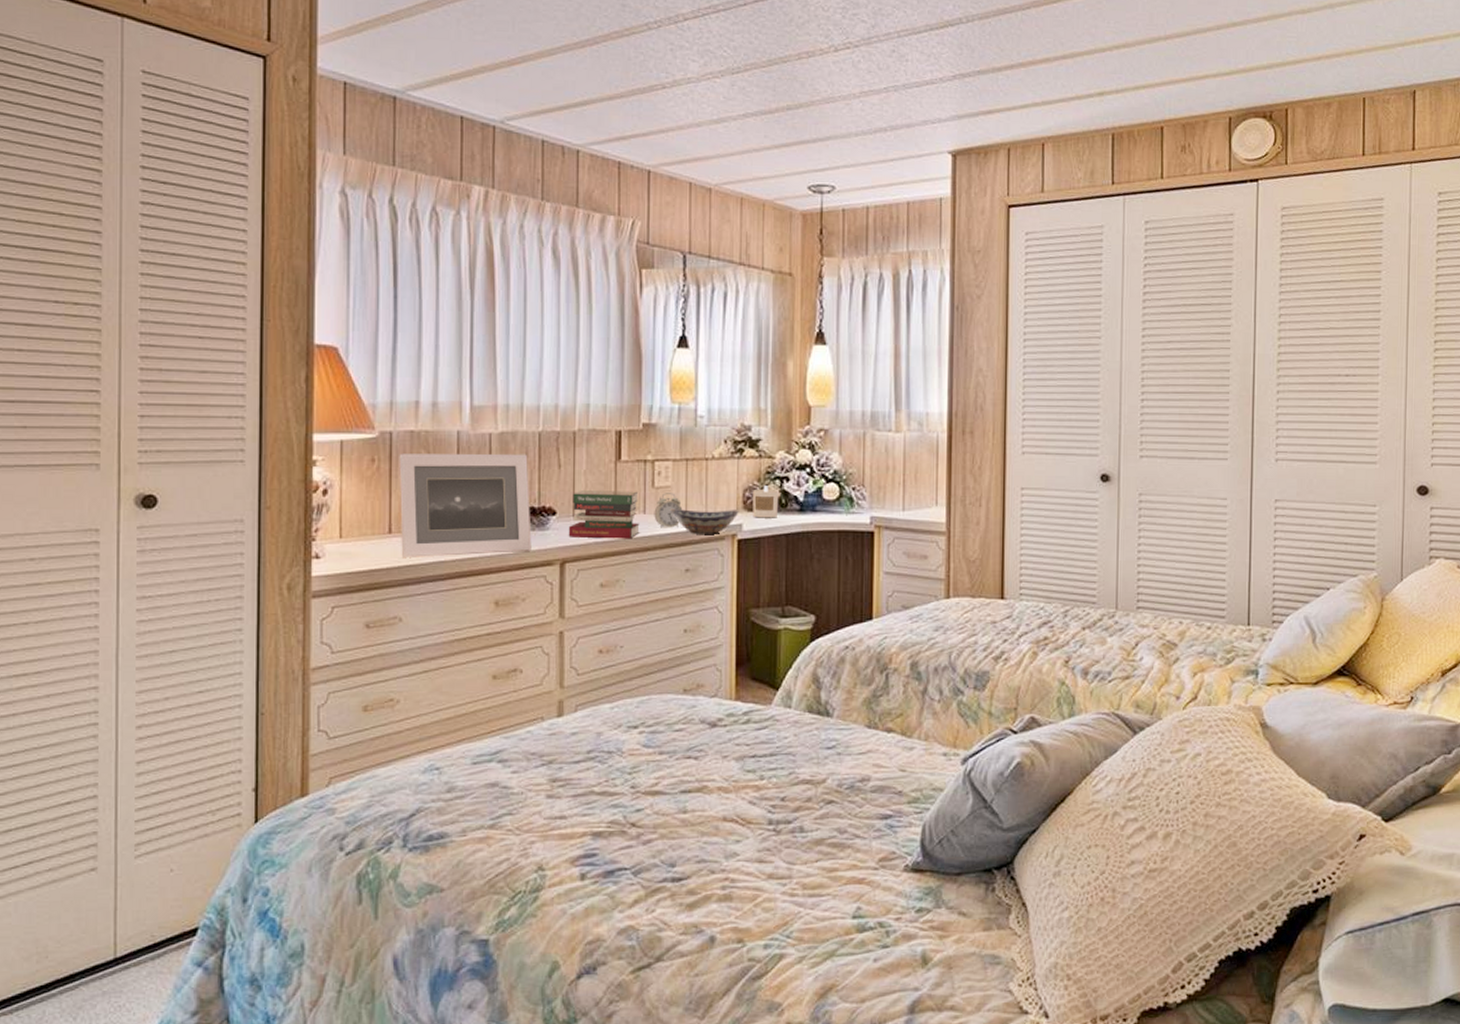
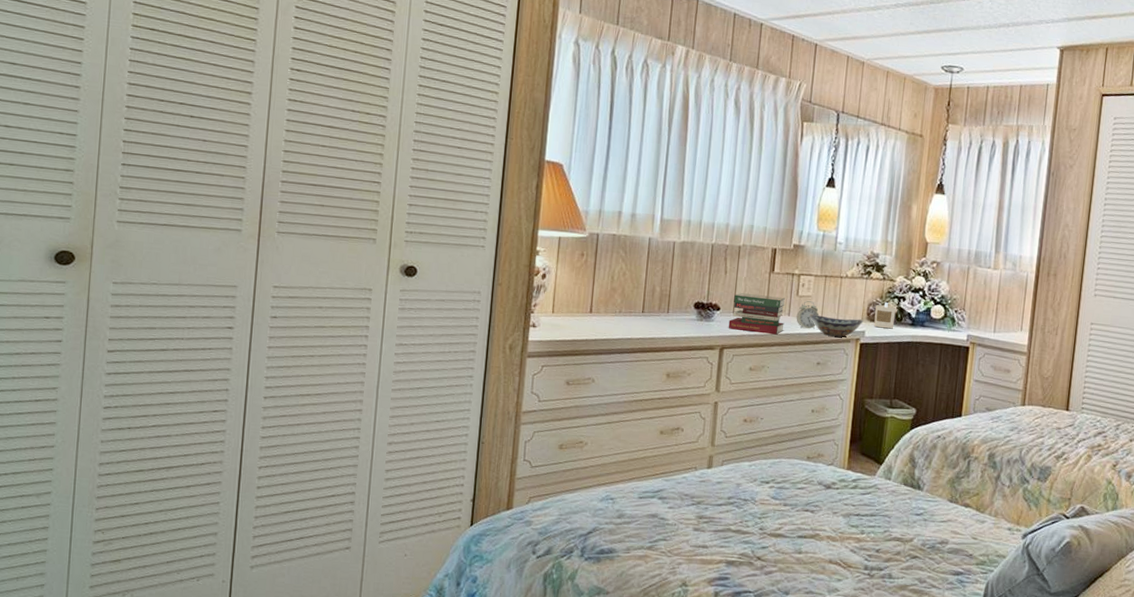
picture frame: present [399,453,532,557] -> none [598,251,702,337]

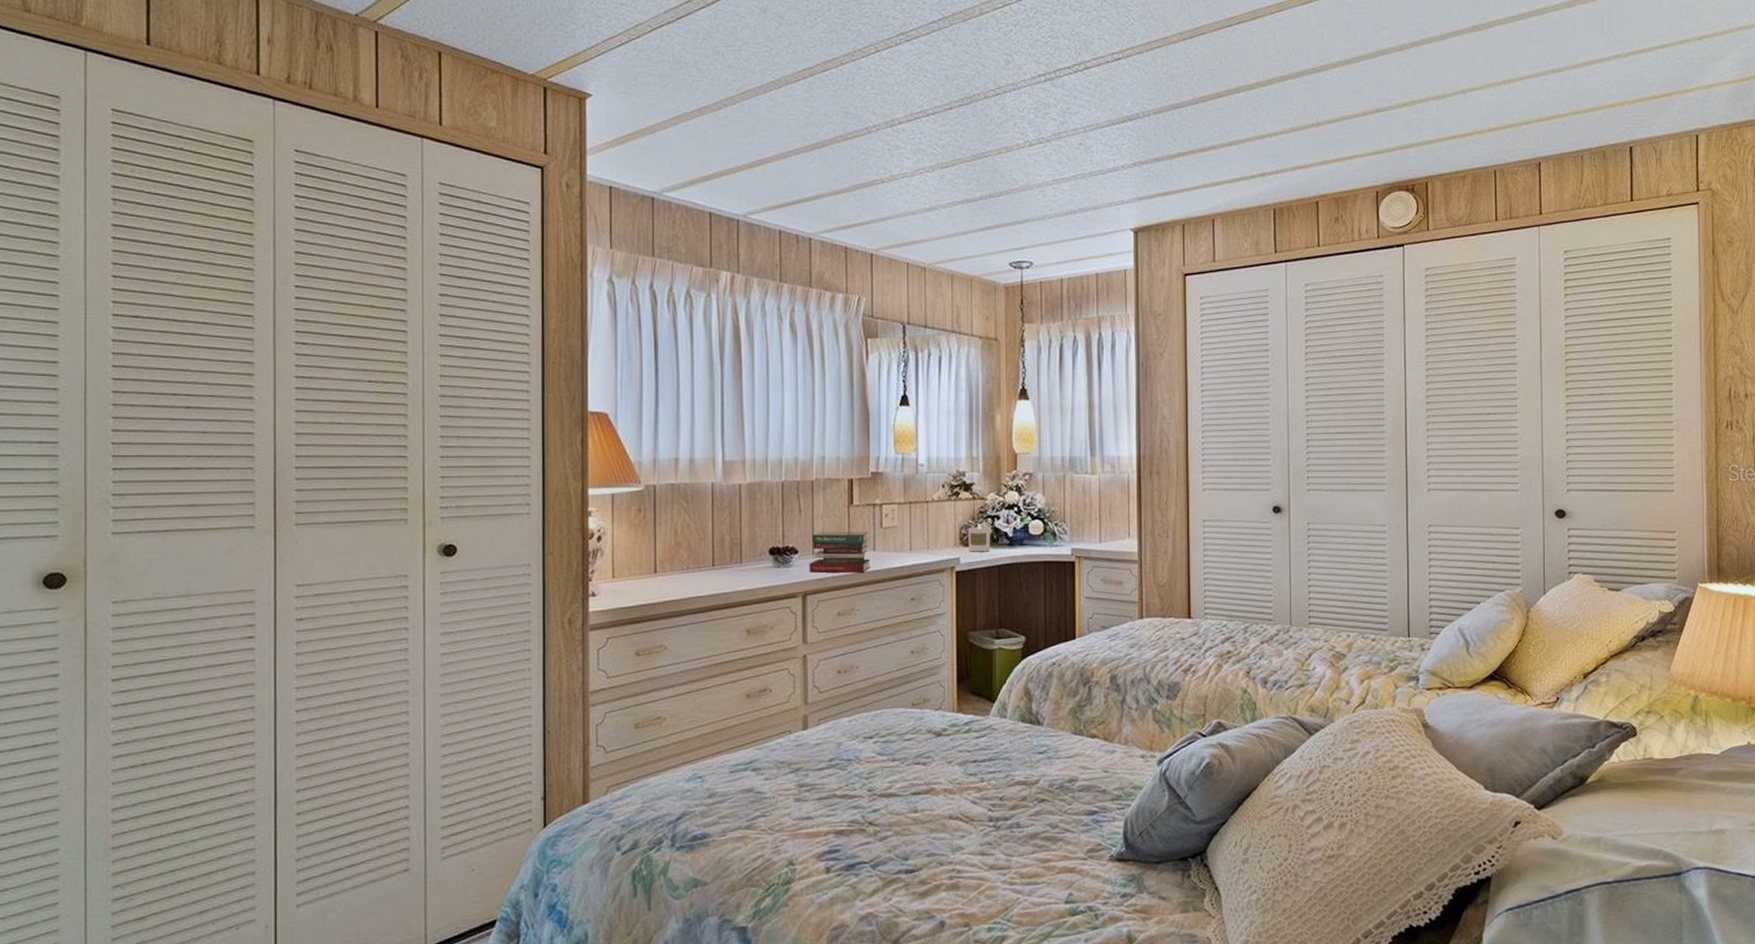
alarm clock: present [796,301,819,329] -> none [883,532,908,563]
decorative bowl: present [809,313,864,337] -> none [897,545,957,567]

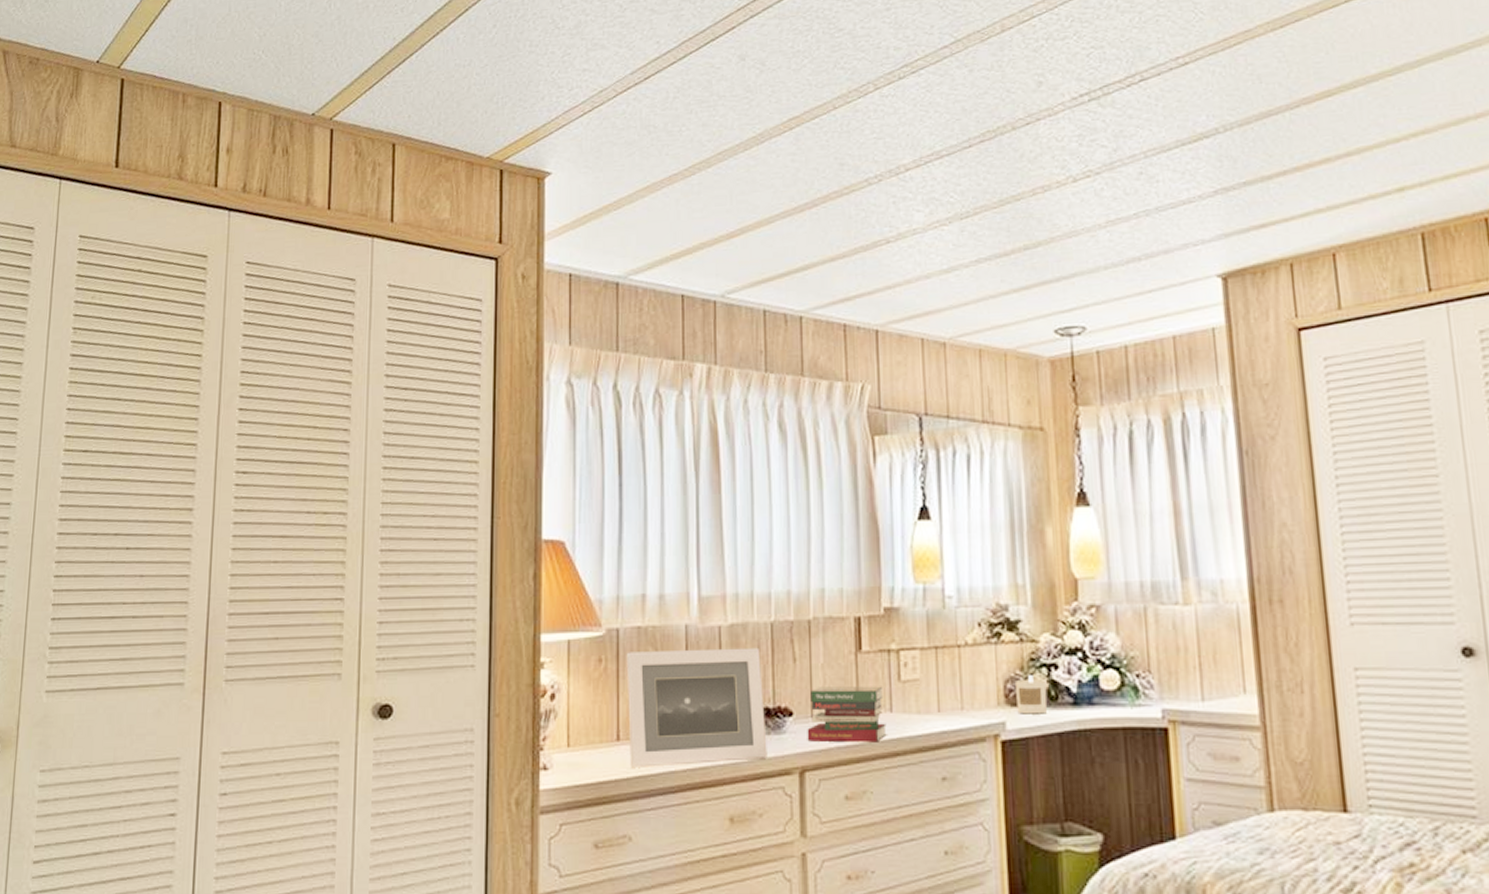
picture frame: none [662,501,777,593] -> present [626,647,767,767]

